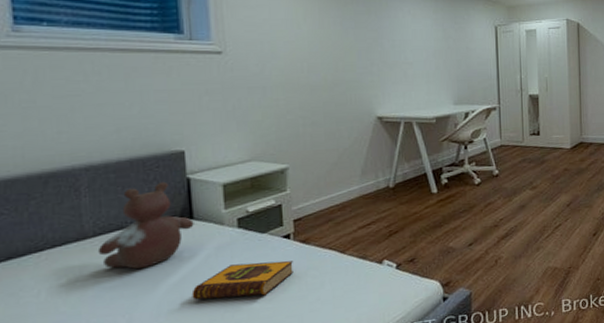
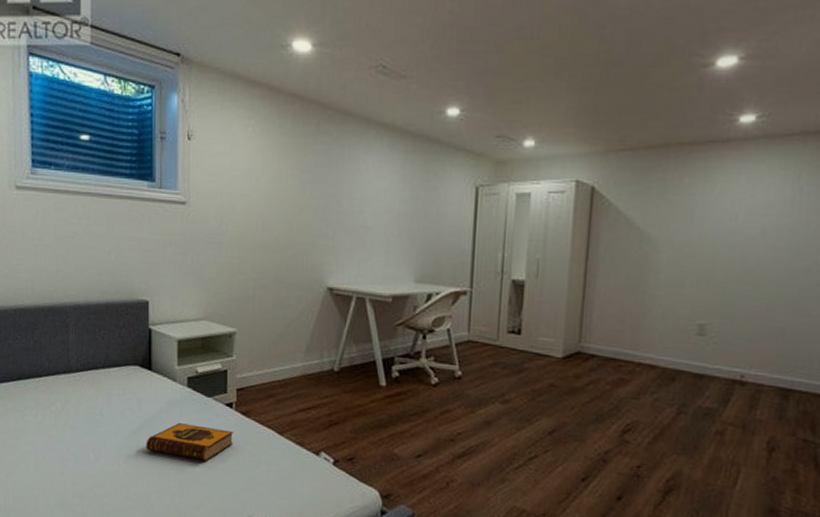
stuffed bear: present [97,181,194,270] -> none [78,329,152,411]

